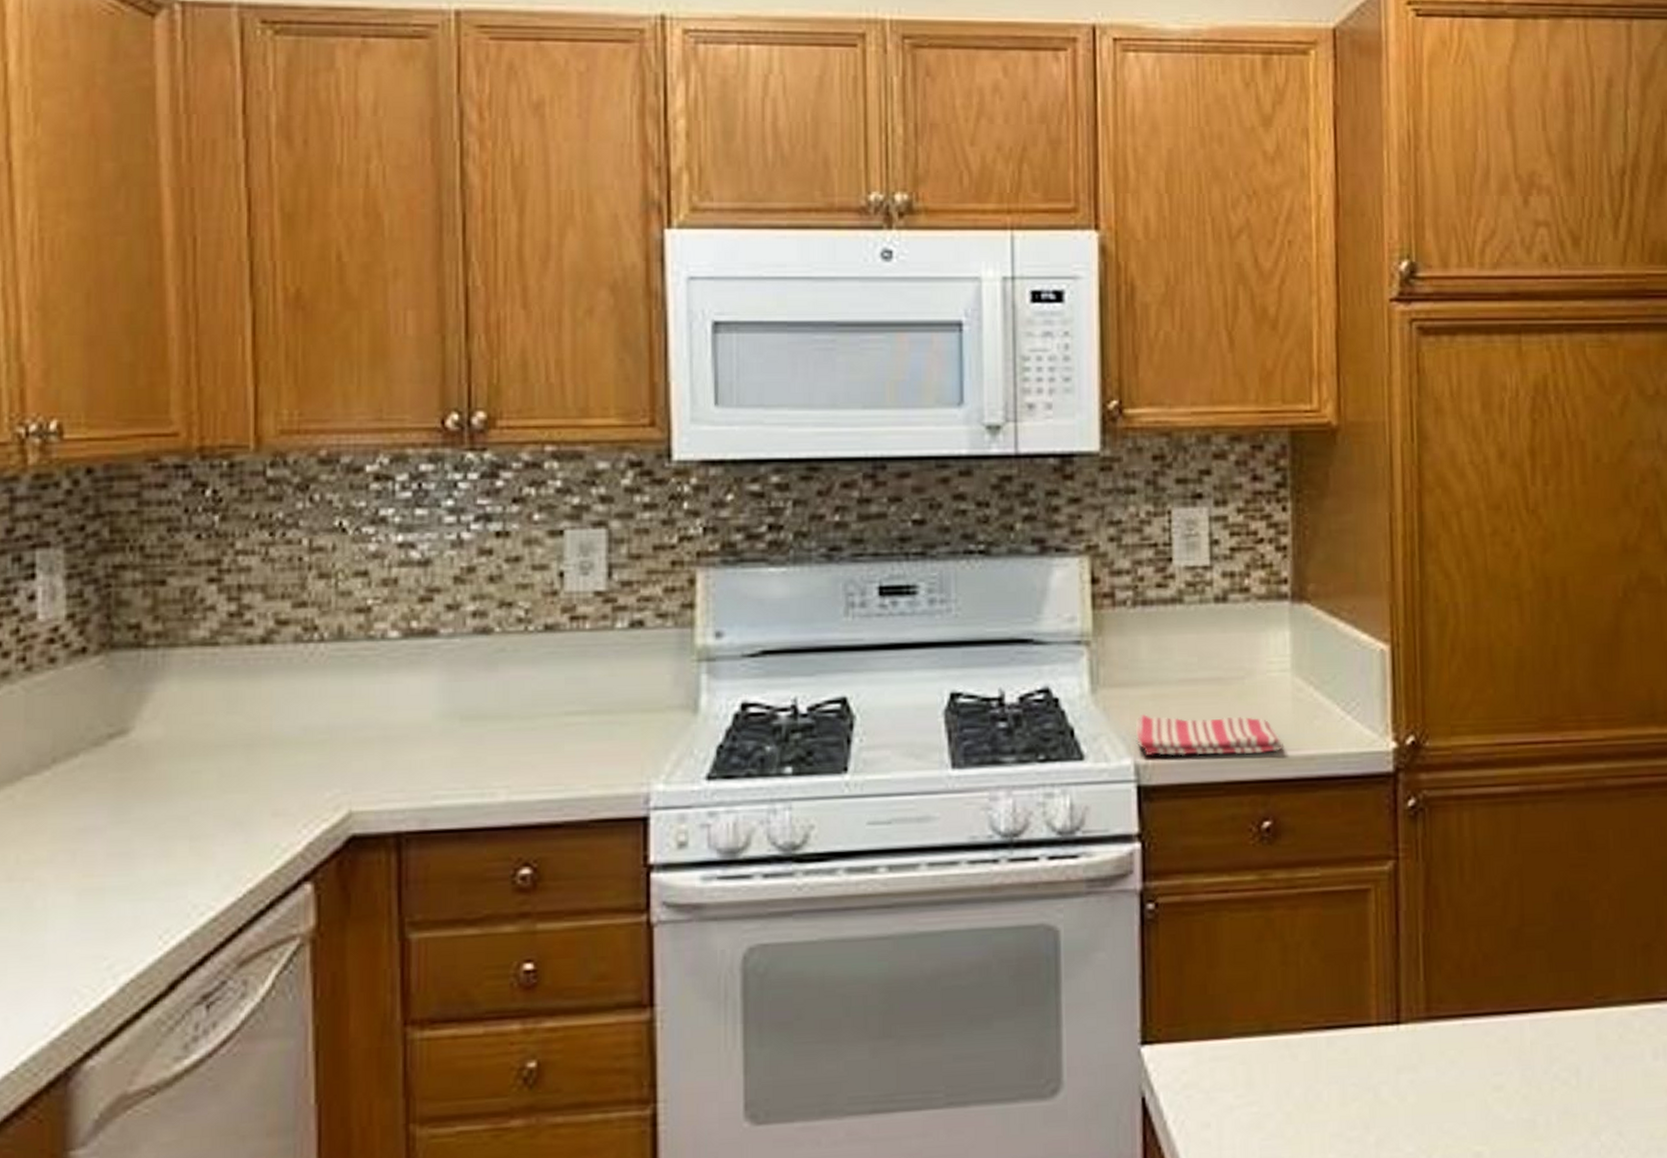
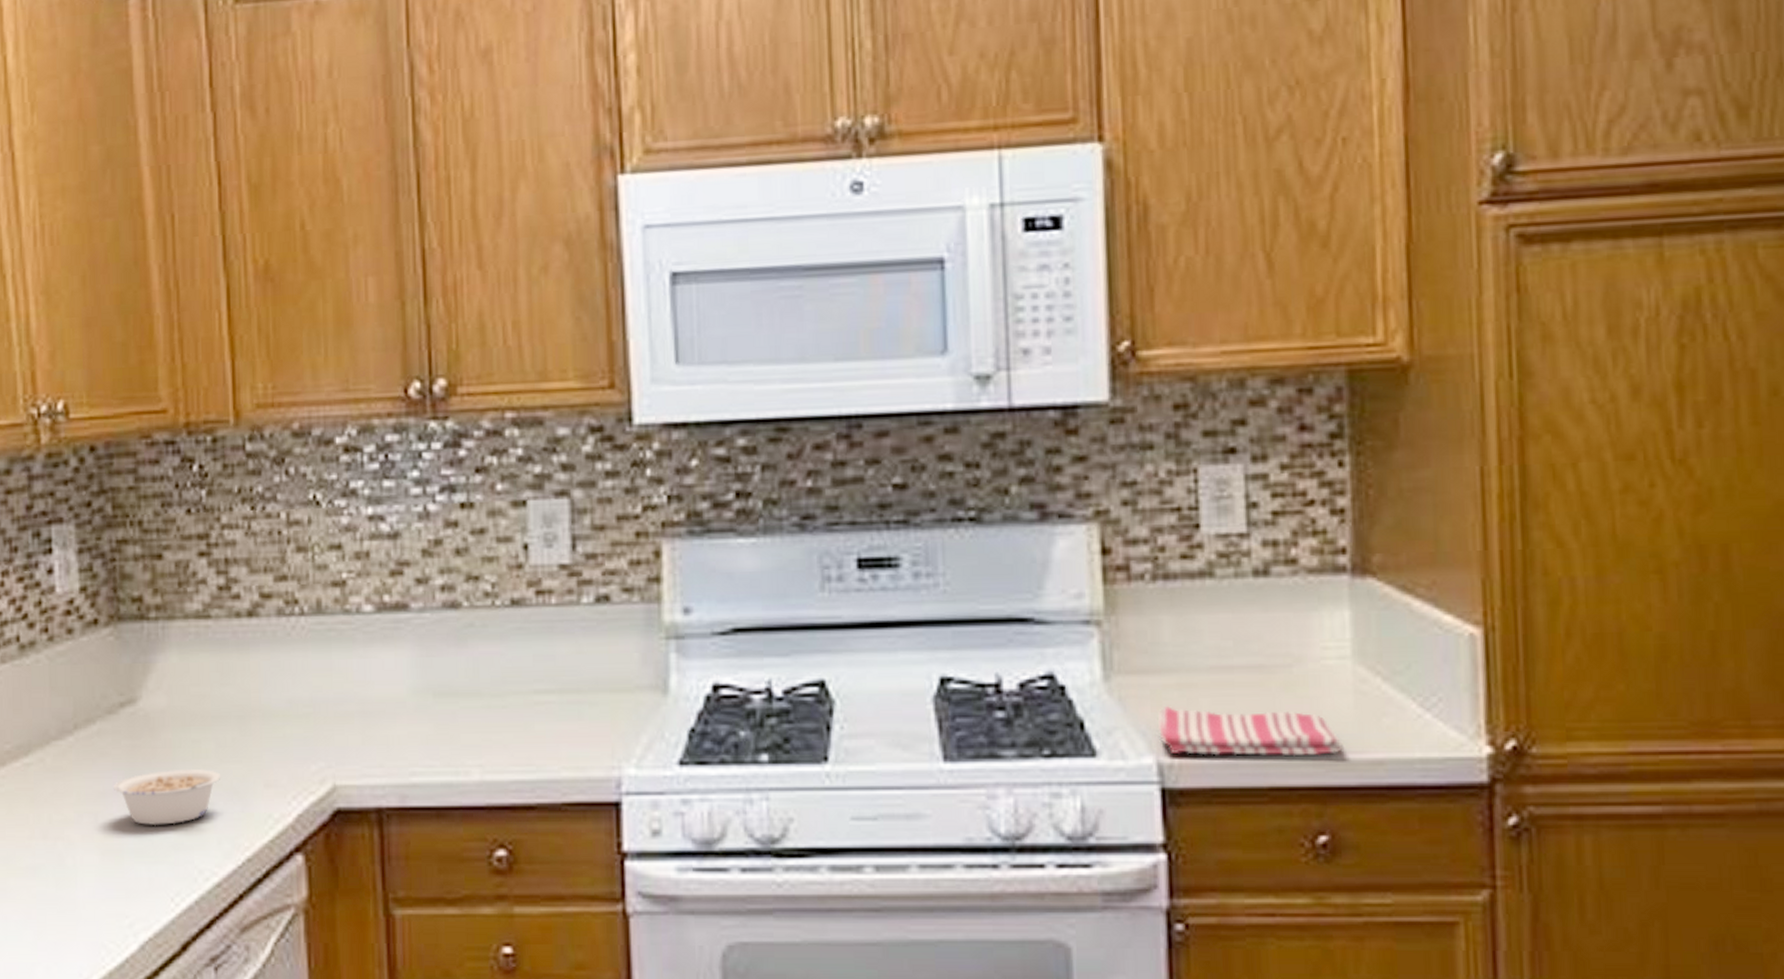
legume: none [97,799,223,862] -> present [114,768,221,826]

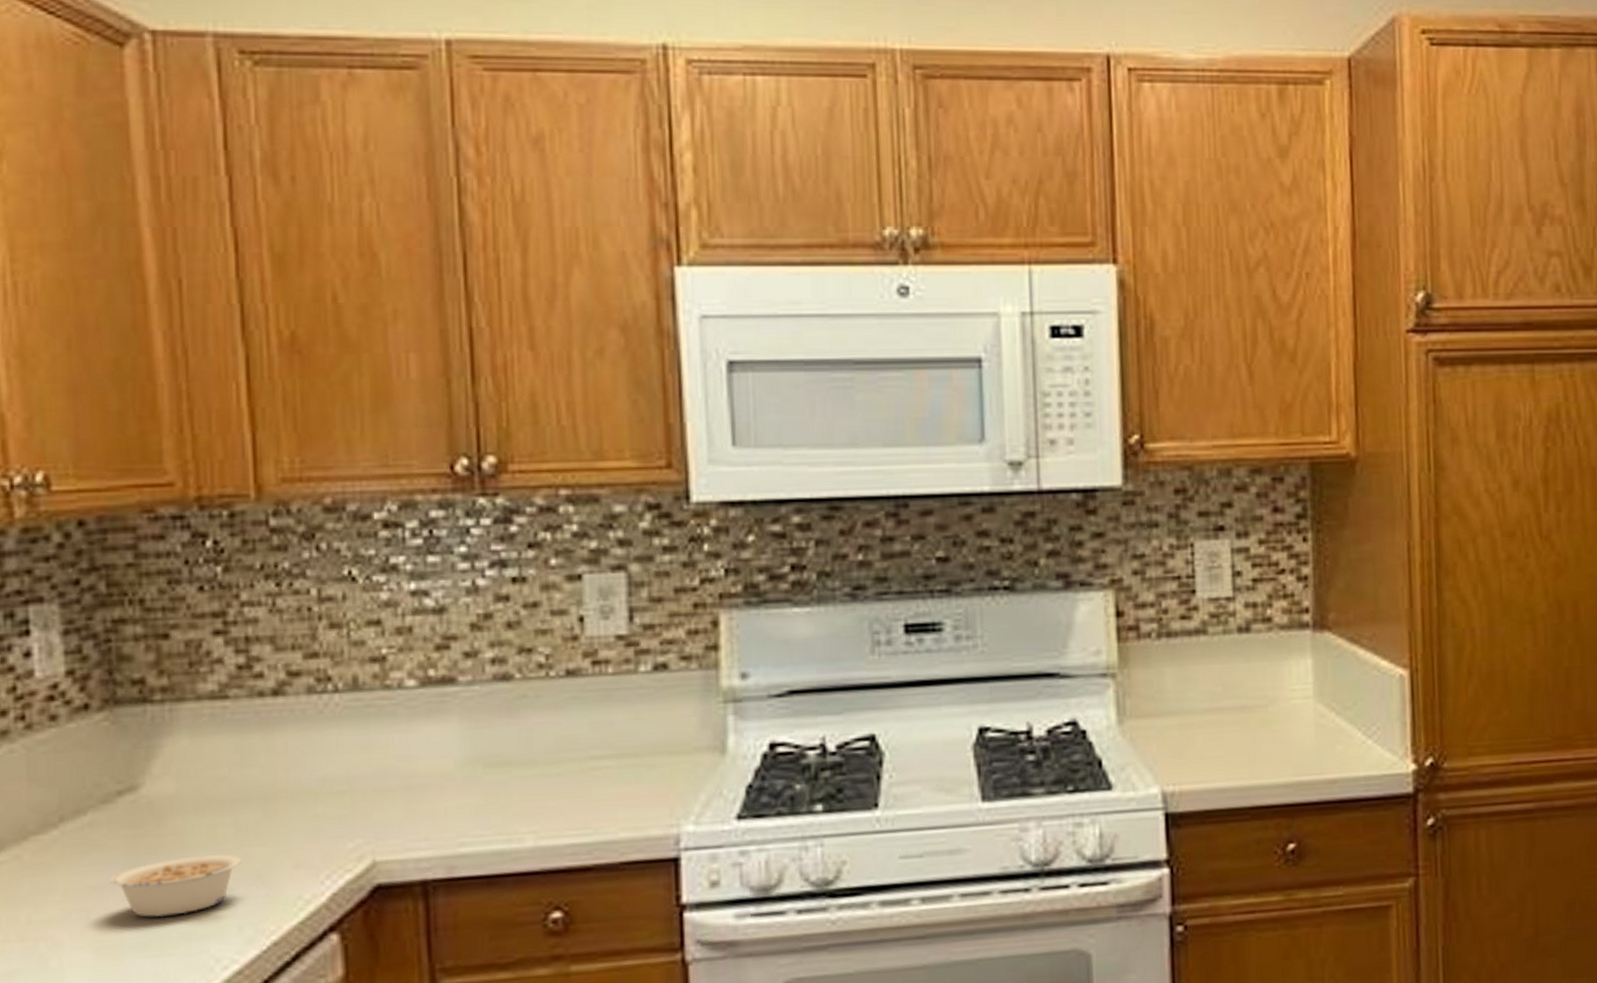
dish towel: present [1157,705,1345,757] -> none [1161,743,1308,783]

